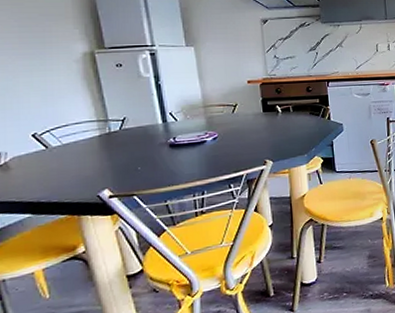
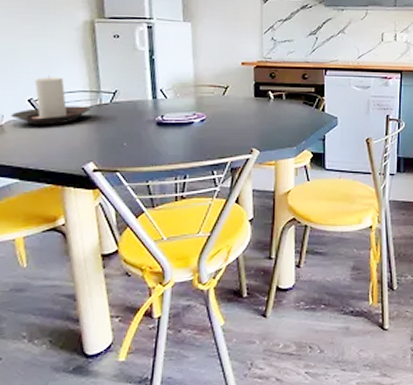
candle holder: none [14,109,101,160] -> present [10,76,91,126]

